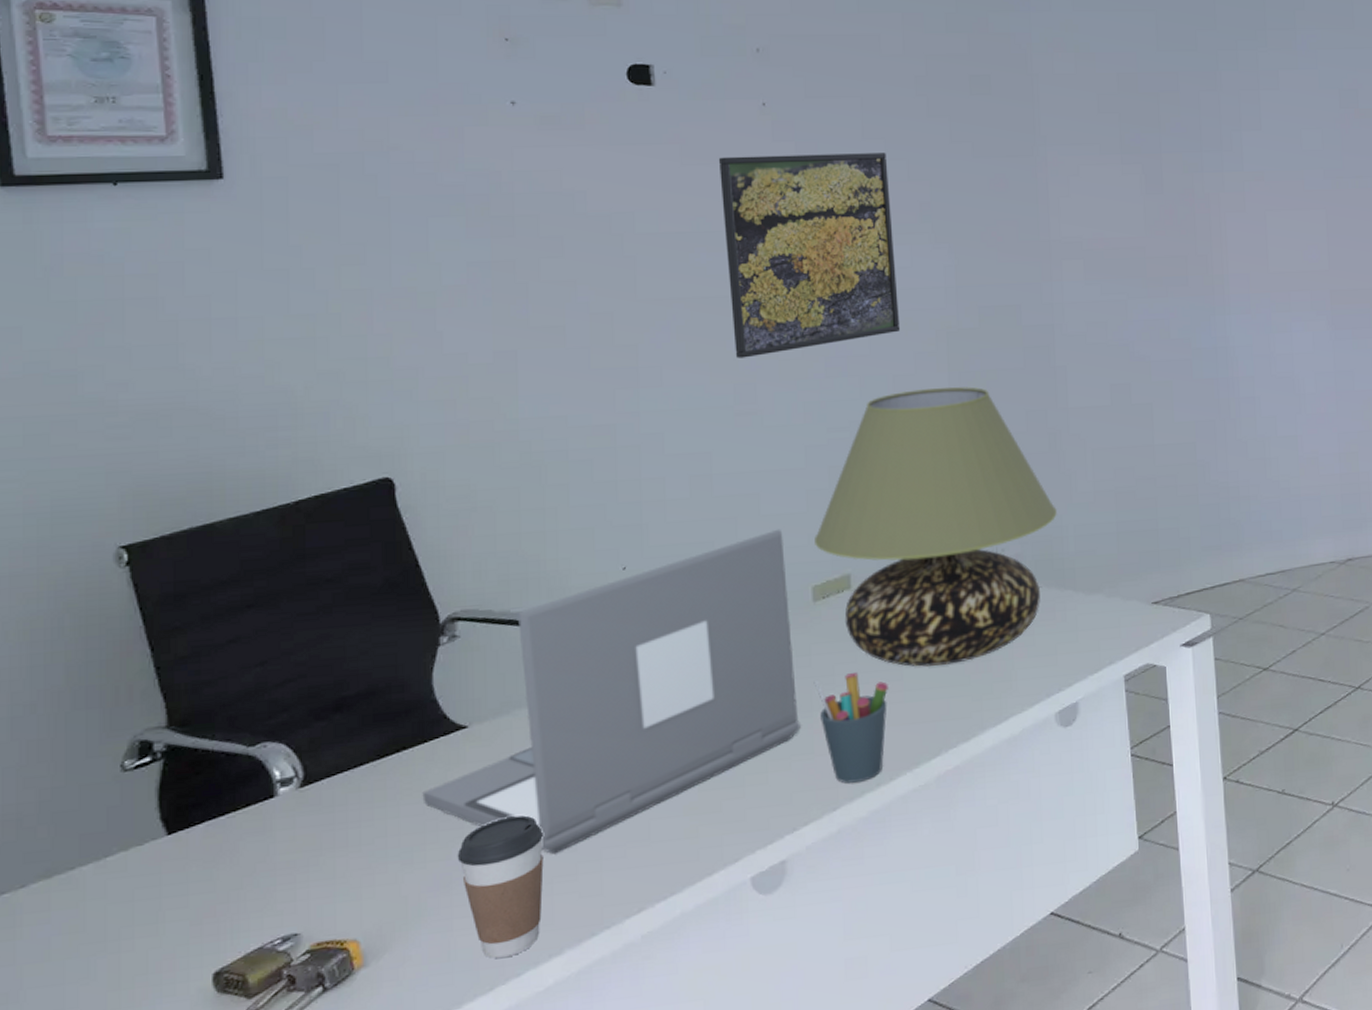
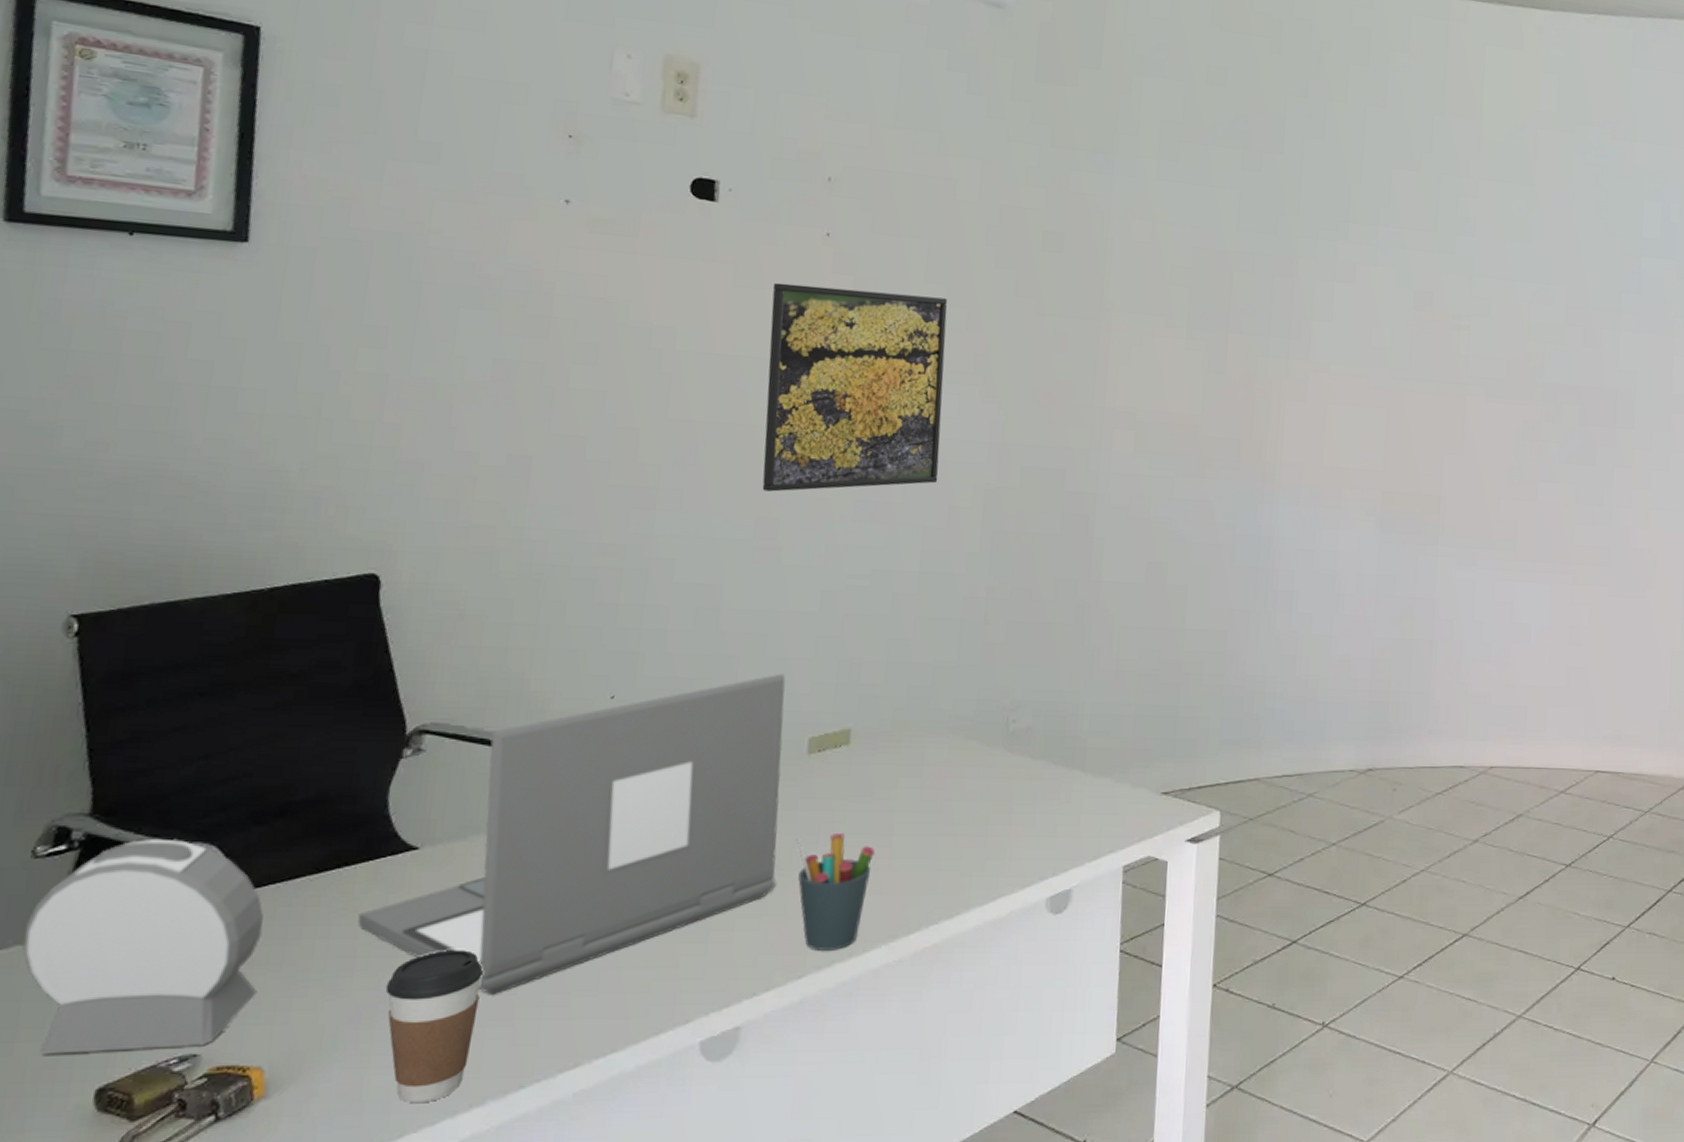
alarm clock: none [126,741,342,947] -> present [23,838,264,1055]
table lamp: present [815,386,1057,667] -> none [818,544,1075,835]

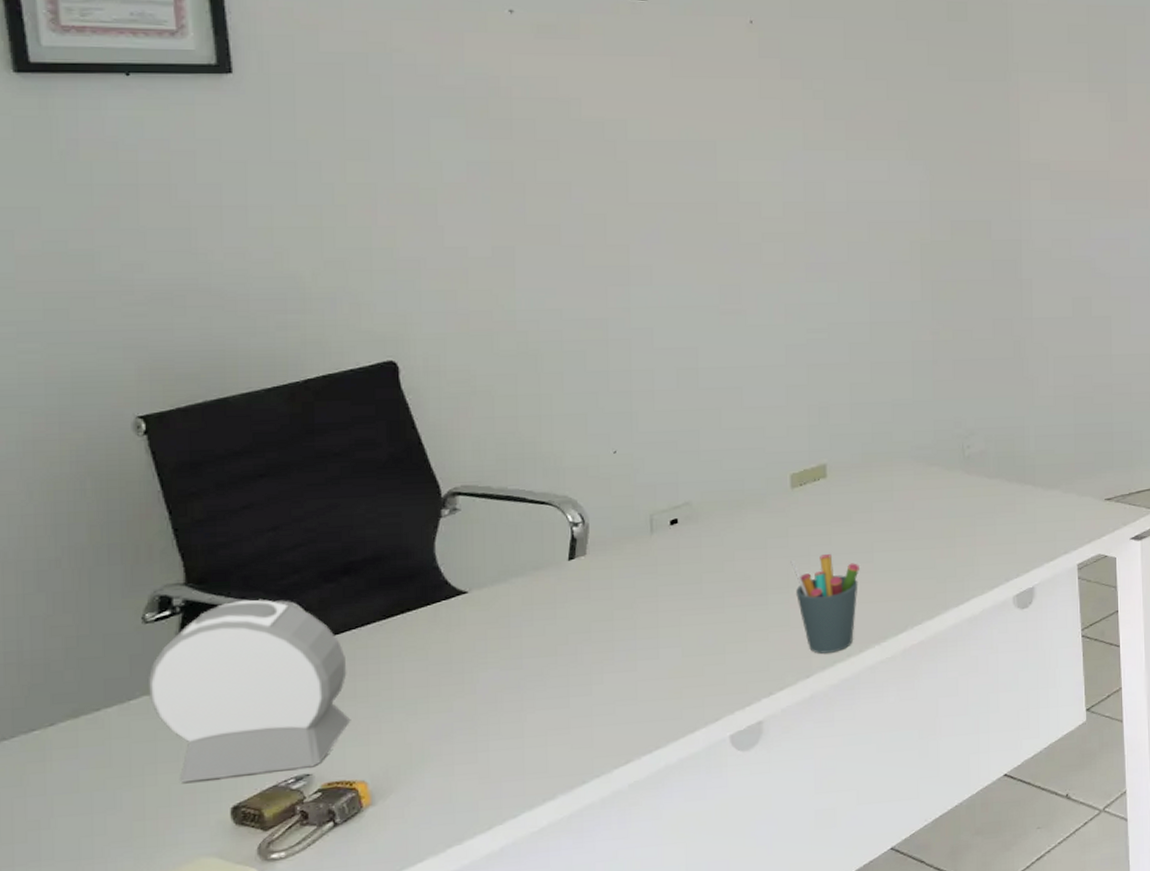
laptop: present [357,673,786,996] -> none [425,420,778,710]
coffee cup: present [385,950,483,1104] -> none [458,673,538,802]
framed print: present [762,282,948,492] -> none [707,70,877,261]

